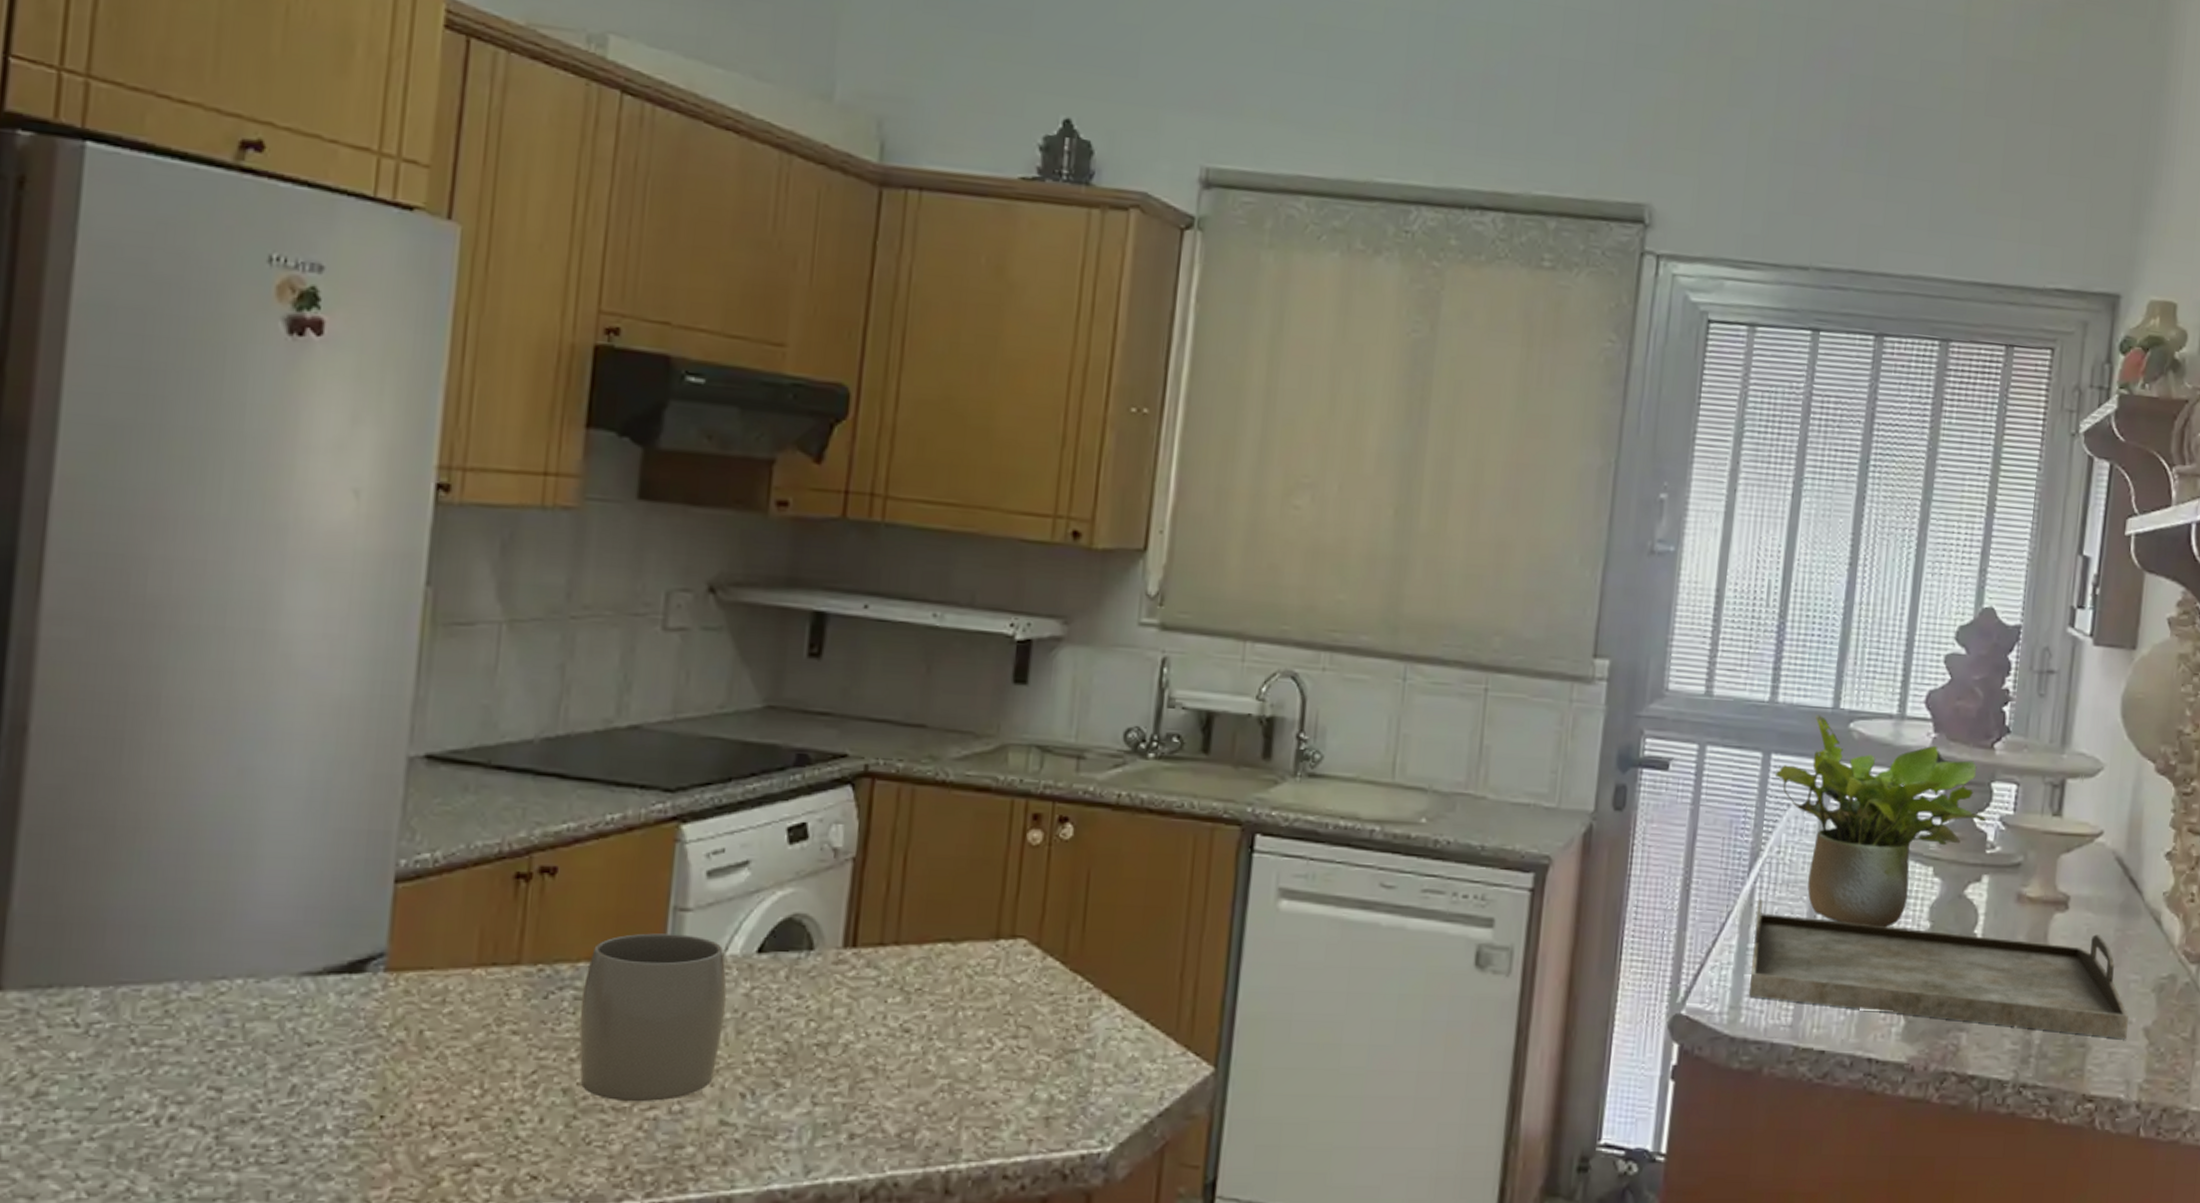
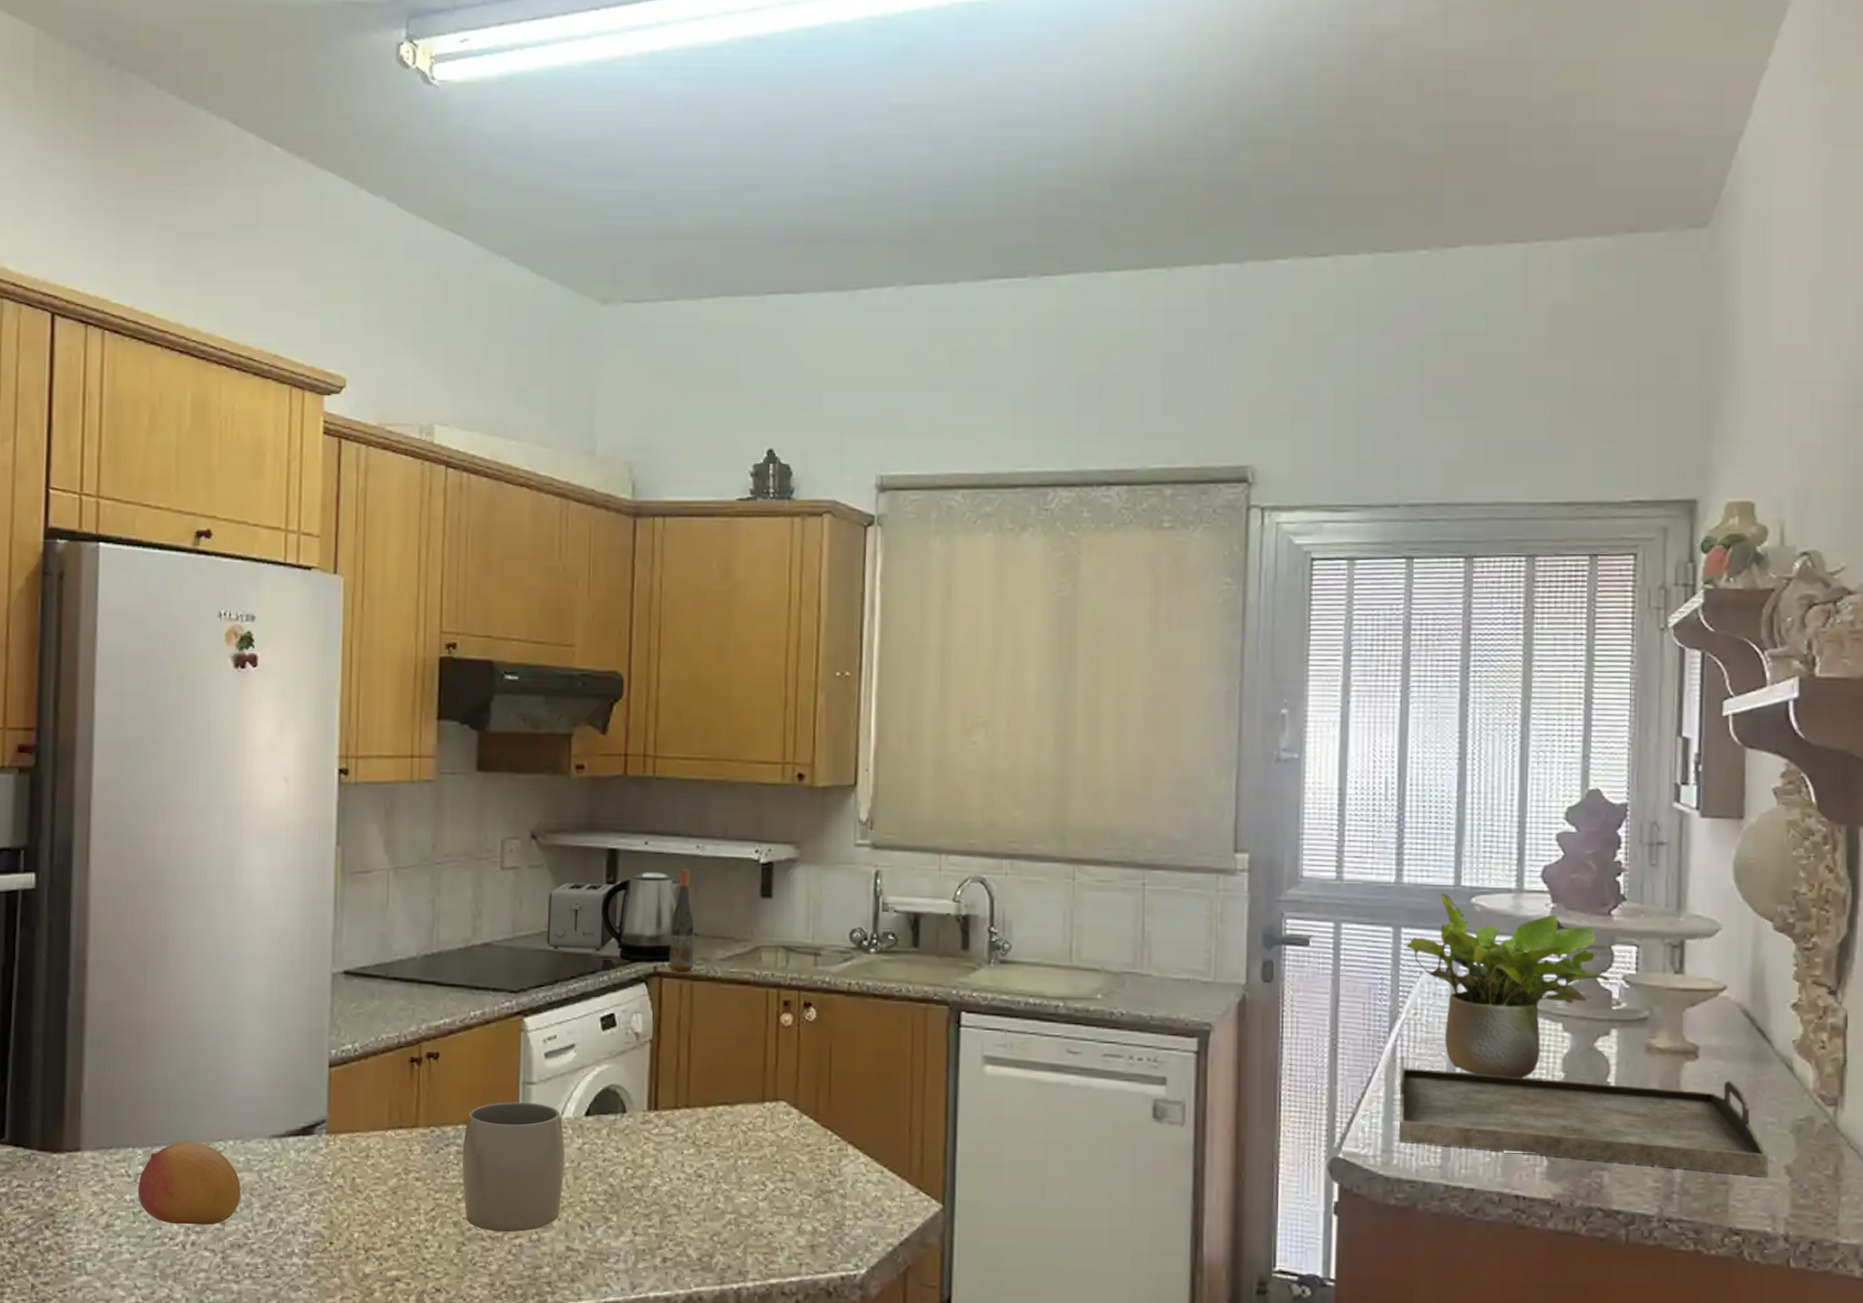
fruit: none [89,978,251,1093] -> present [138,1141,241,1225]
toaster: none [720,652,823,743] -> present [547,882,618,952]
kettle: none [797,643,908,761] -> present [600,871,680,963]
wine bottle: none [886,641,924,773] -> present [670,868,695,972]

